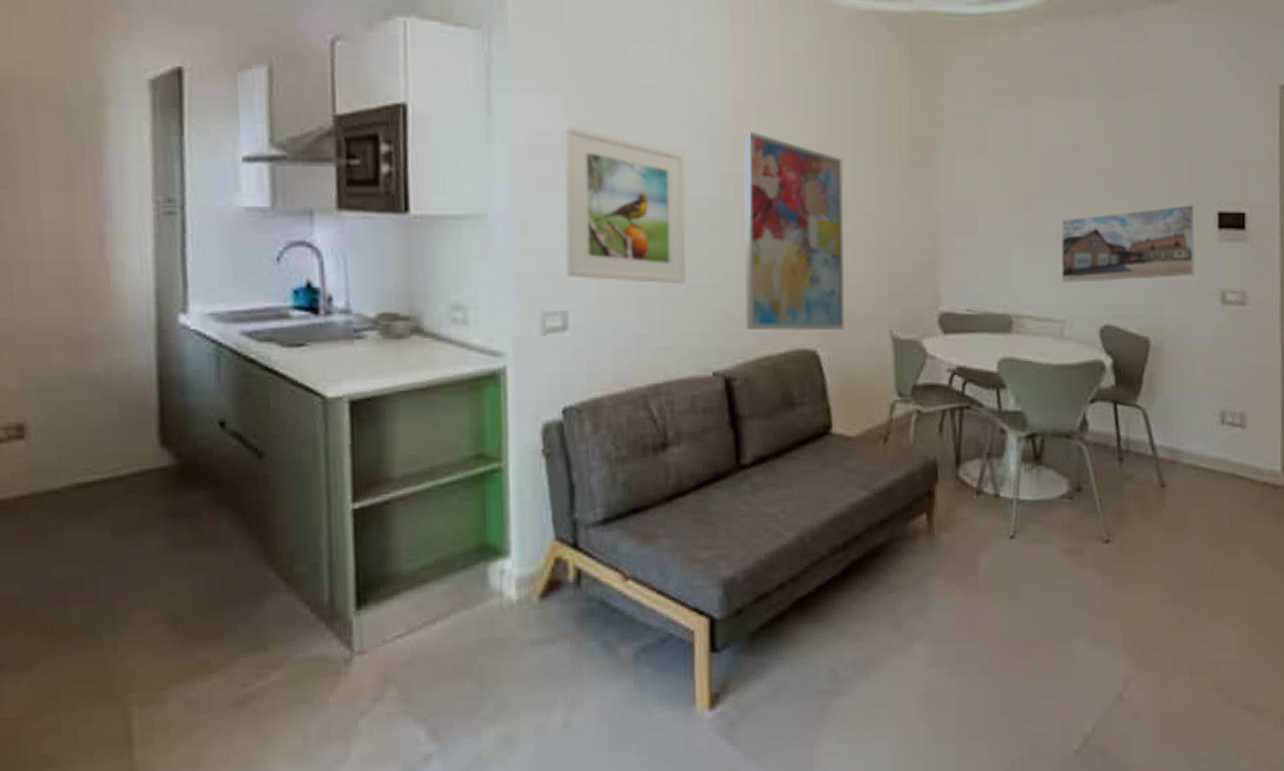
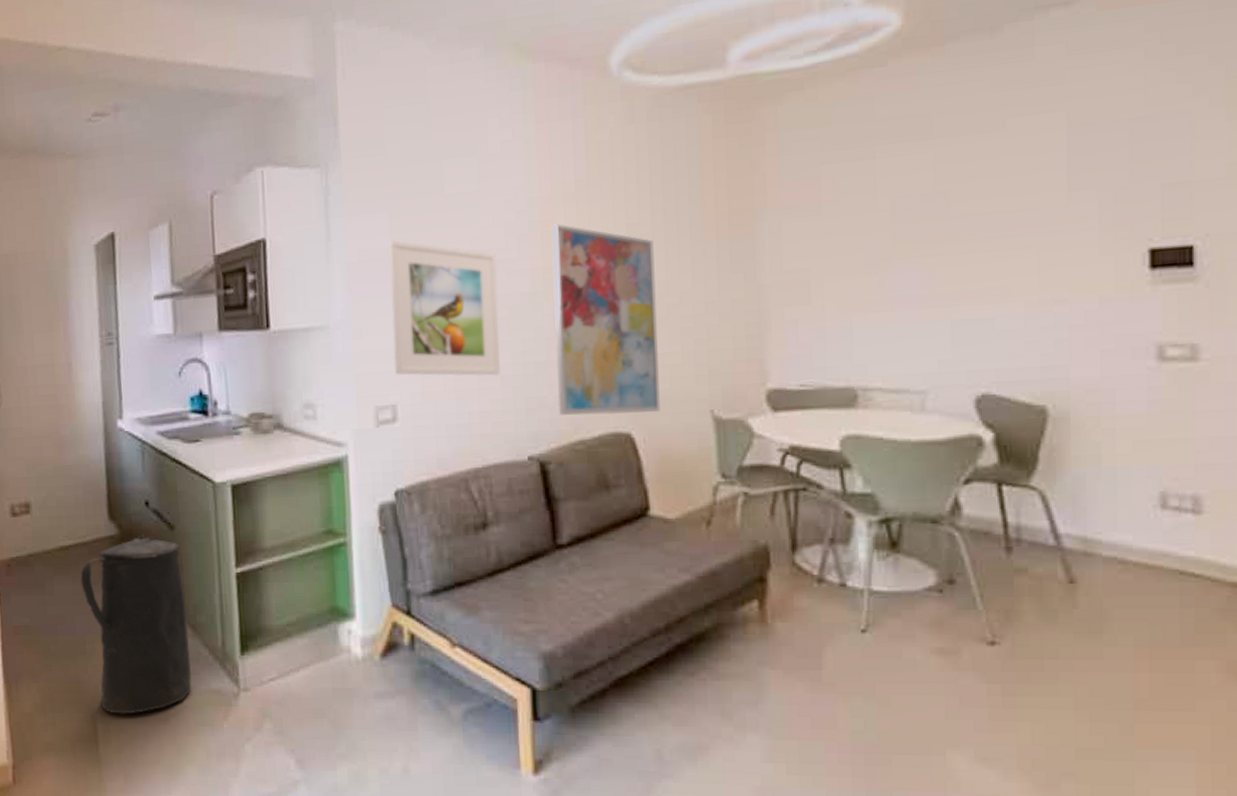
trash can: none [110,463,284,704] -> present [80,533,192,715]
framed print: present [1061,205,1195,284] -> none [918,244,1115,350]

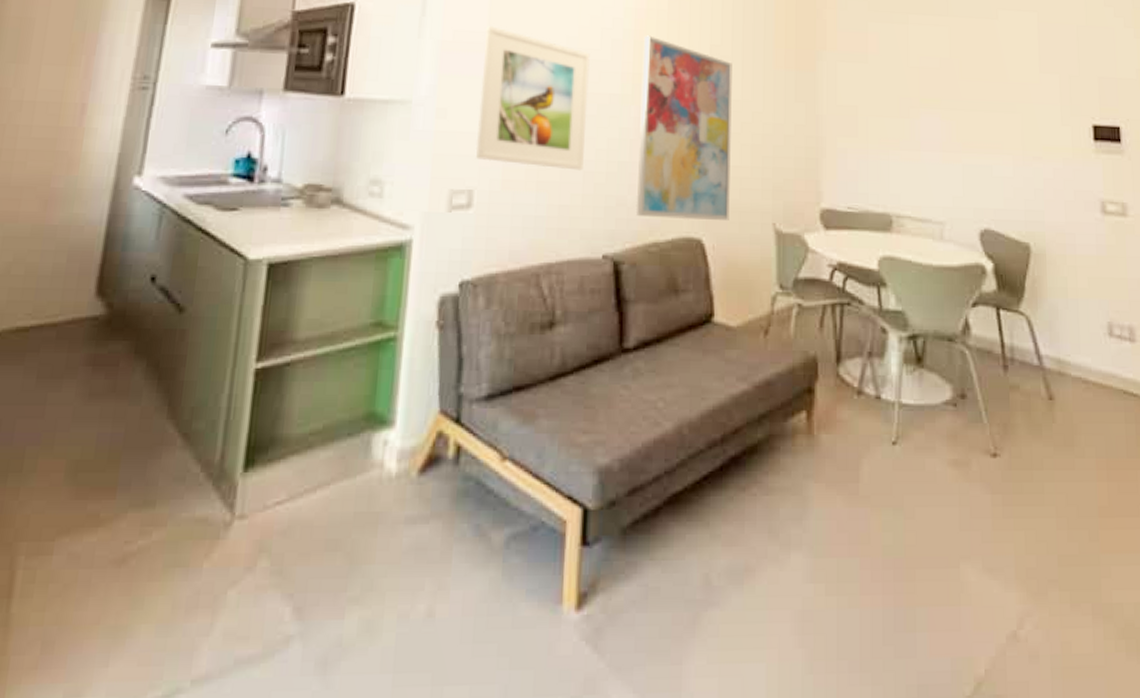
trash can: present [80,533,192,715] -> none [28,315,187,556]

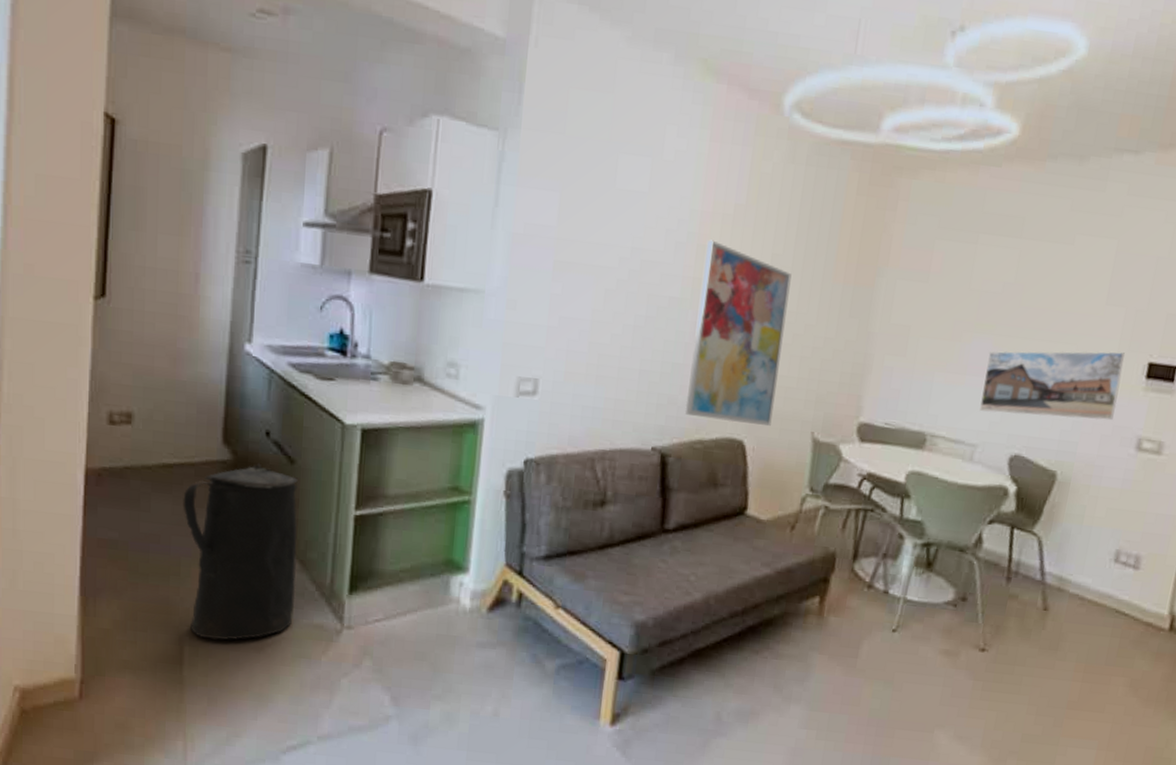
trash can: none [28,315,187,556] -> present [183,463,298,640]
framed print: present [475,26,590,171] -> none [542,221,653,369]
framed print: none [938,117,1073,188] -> present [980,351,1125,421]

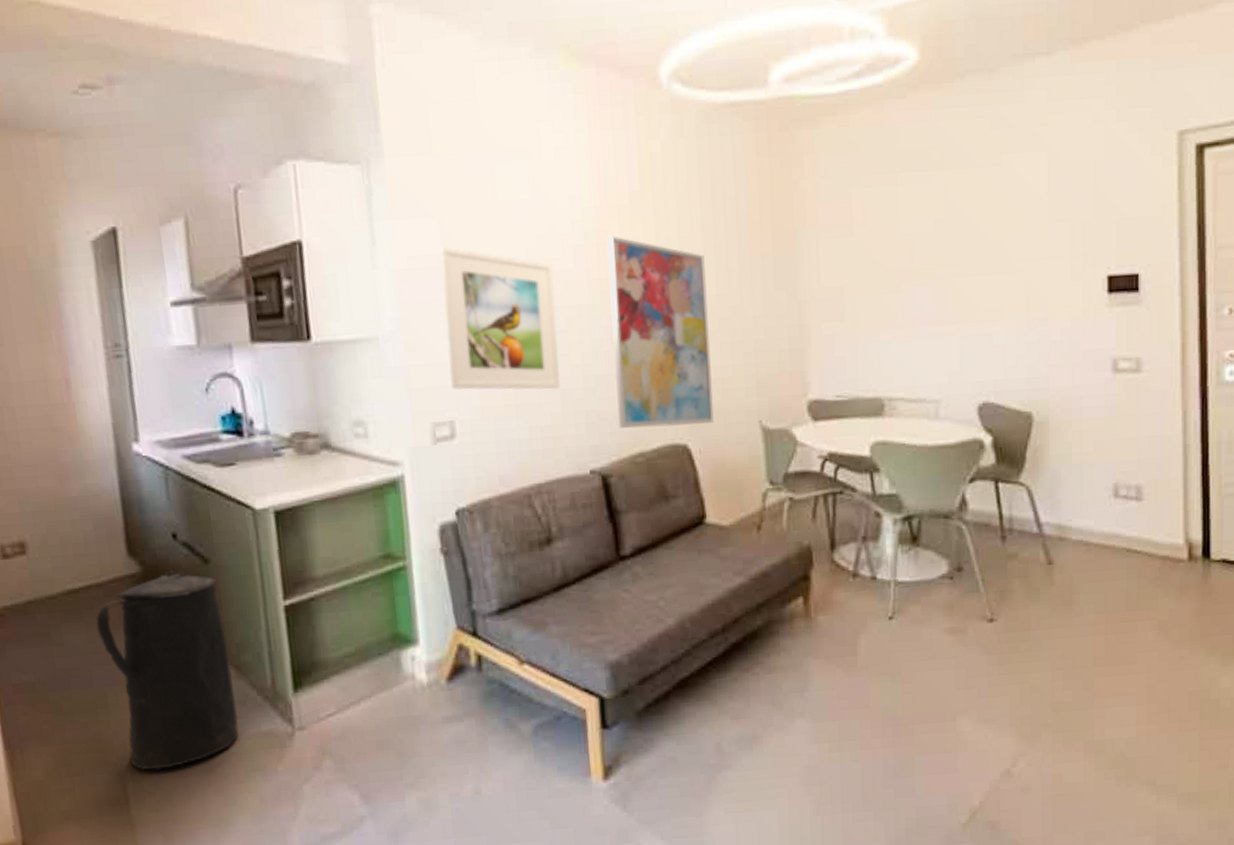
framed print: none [542,221,653,369] -> present [439,247,560,390]
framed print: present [980,351,1125,421] -> none [933,270,1082,363]

